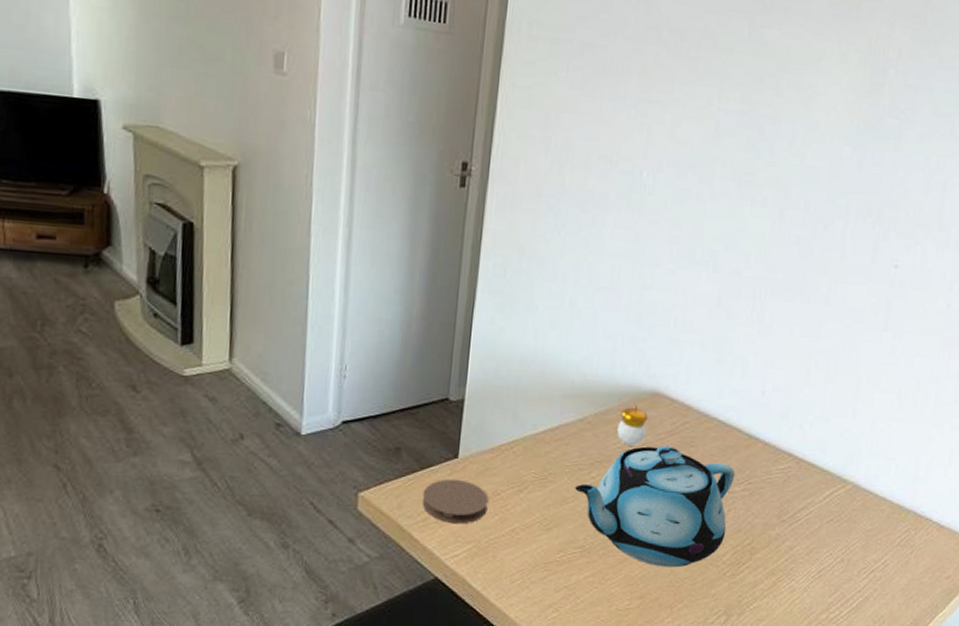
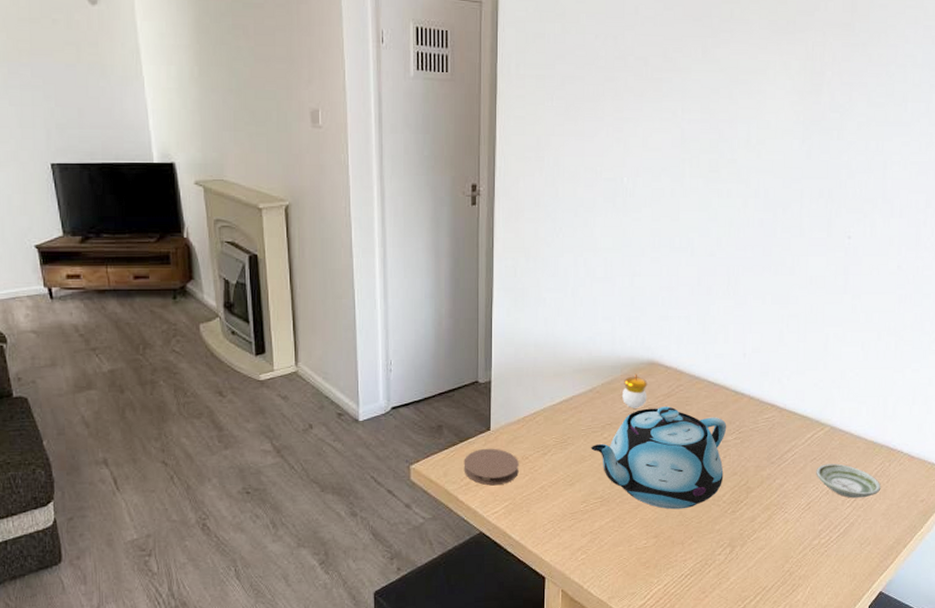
saucer: none [831,527,904,570] -> present [816,463,881,499]

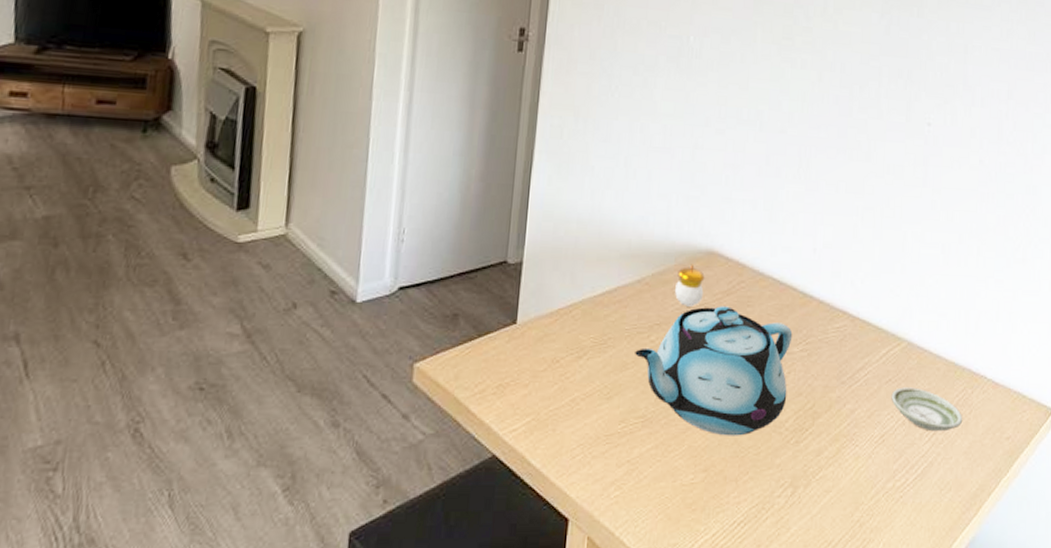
coaster: present [463,448,519,486] -> none [479,346,548,395]

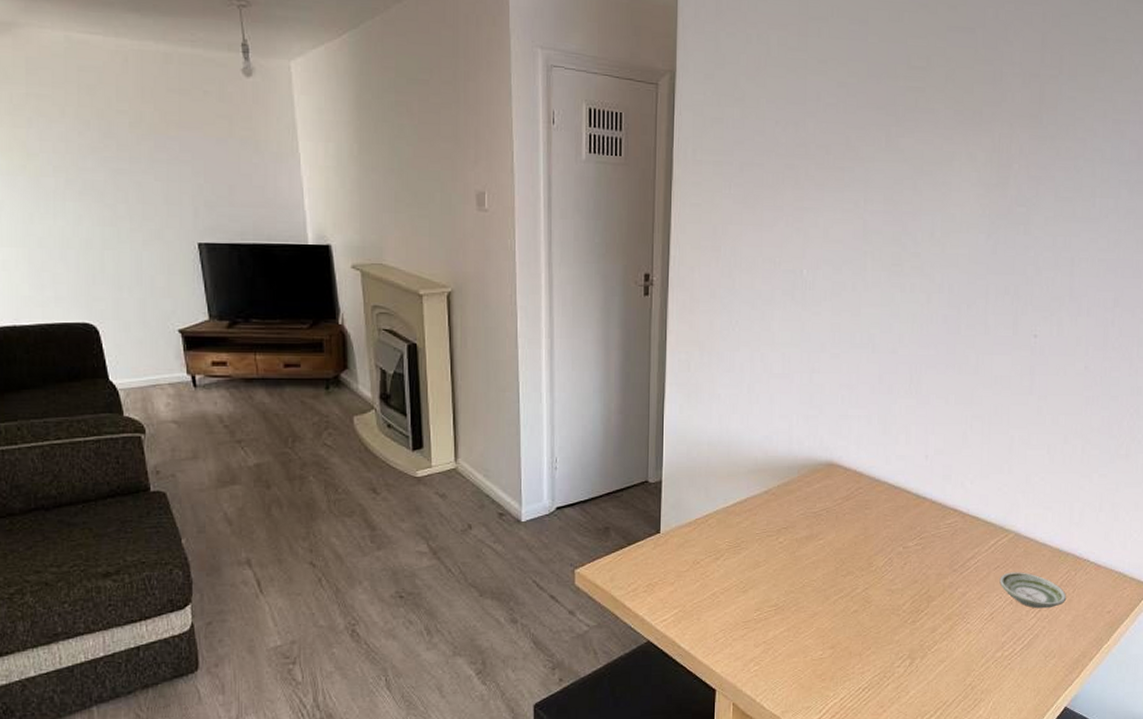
teapot: present [635,306,793,436] -> none [766,510,908,619]
candle: present [674,264,705,307] -> none [798,475,826,512]

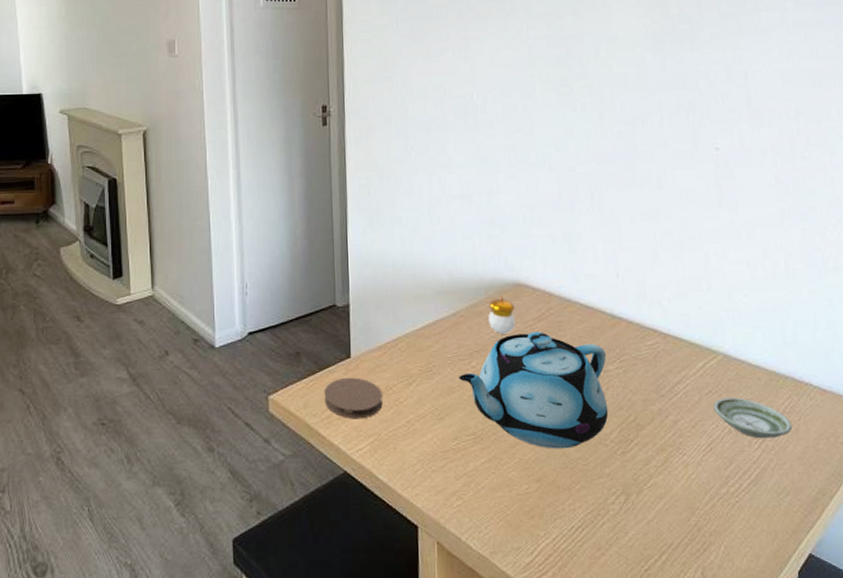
coaster: none [631,552,690,592] -> present [324,377,383,419]
teapot: none [766,510,908,619] -> present [459,332,608,449]
candle: none [798,475,826,512] -> present [488,296,516,334]

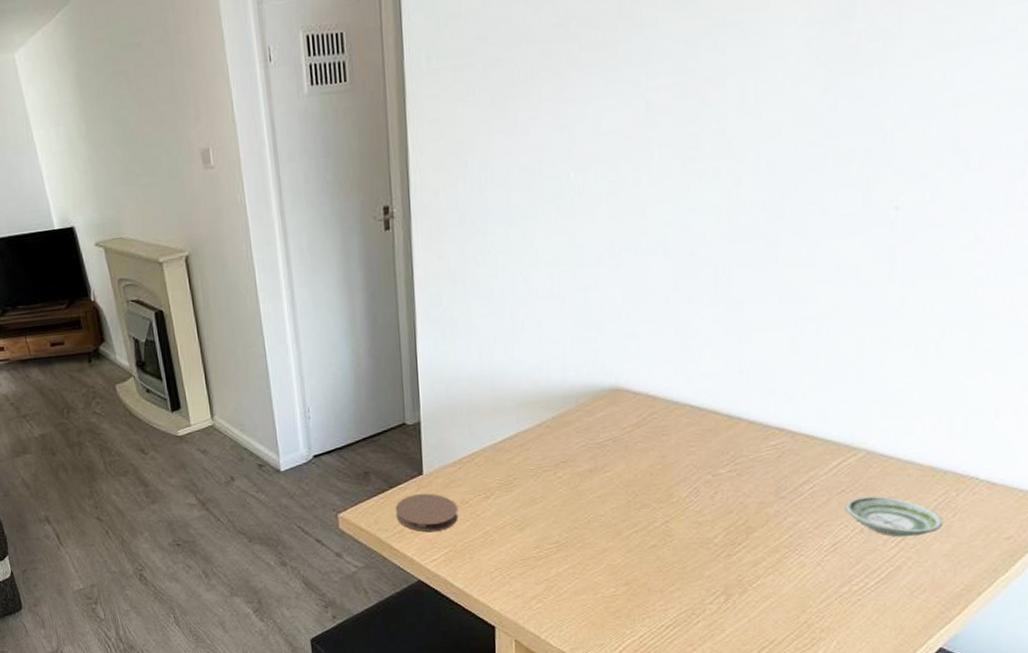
teapot: present [459,332,608,449] -> none [542,438,718,554]
candle: present [488,296,516,334] -> none [578,403,611,443]

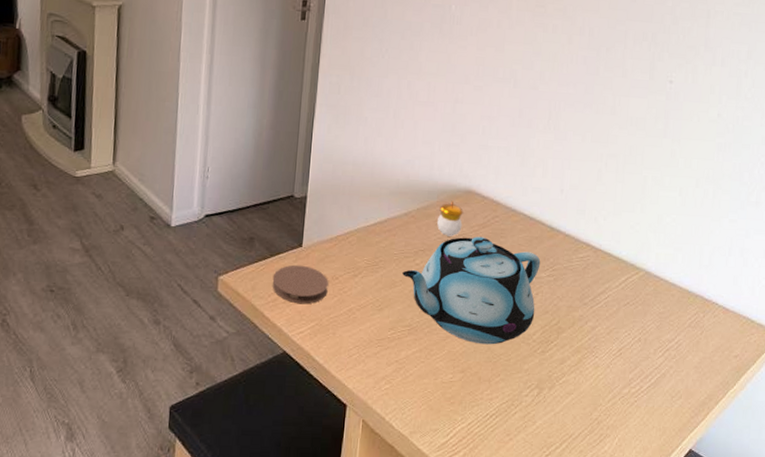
teapot: none [542,438,718,554] -> present [402,237,541,345]
candle: none [578,403,611,443] -> present [436,201,463,237]
saucer: present [845,495,944,537] -> none [629,309,695,349]

